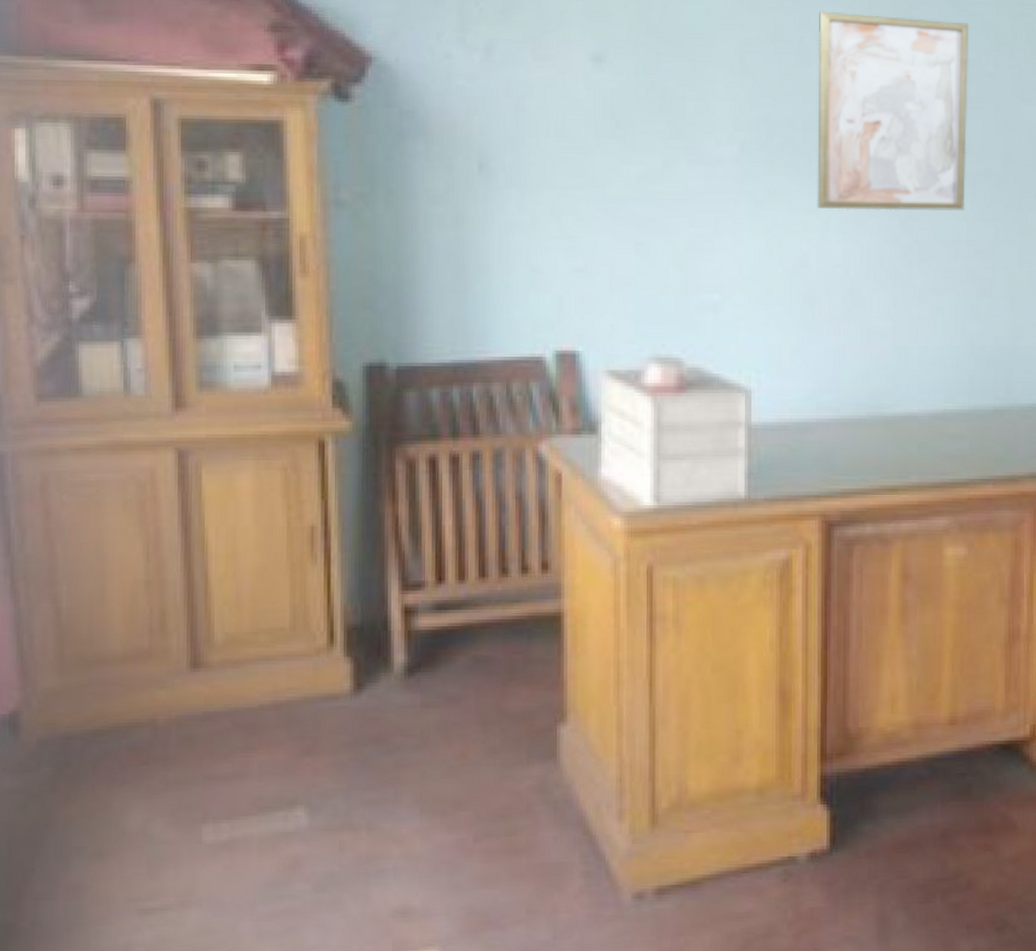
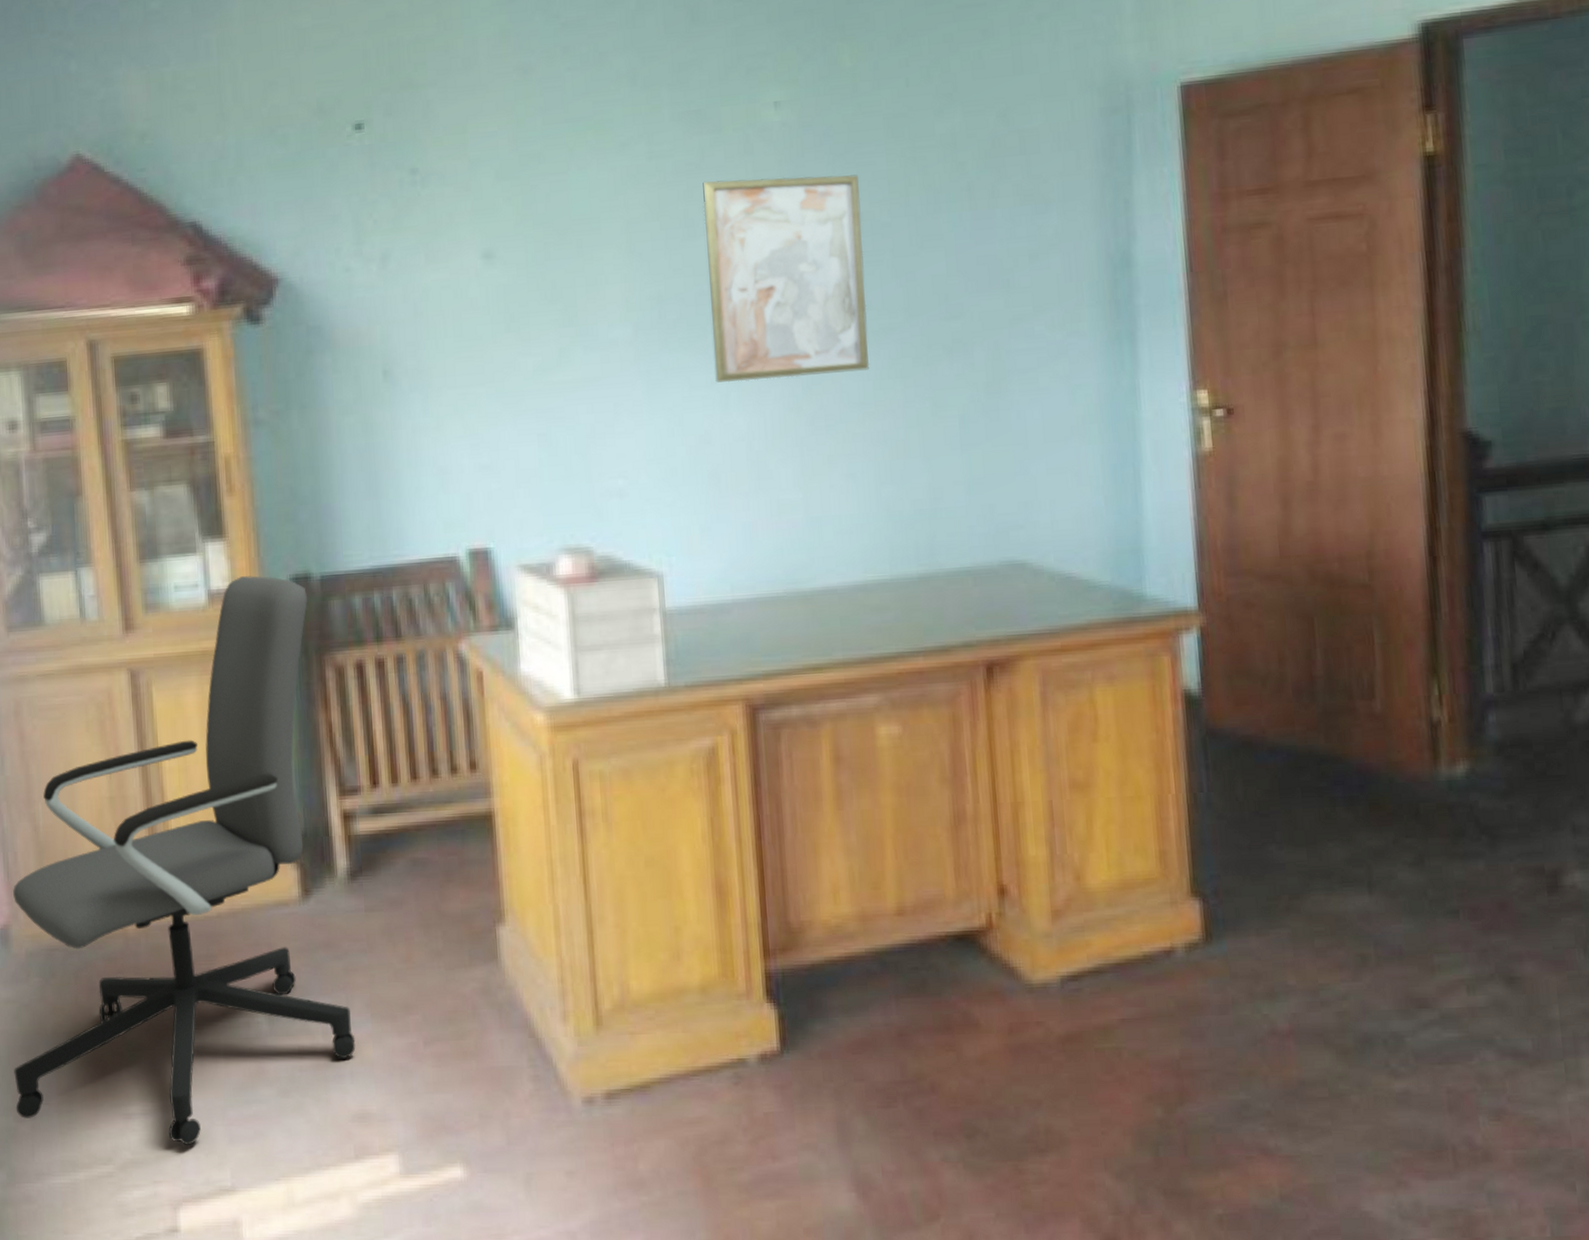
office chair: none [15,361,401,941] -> present [13,576,356,1145]

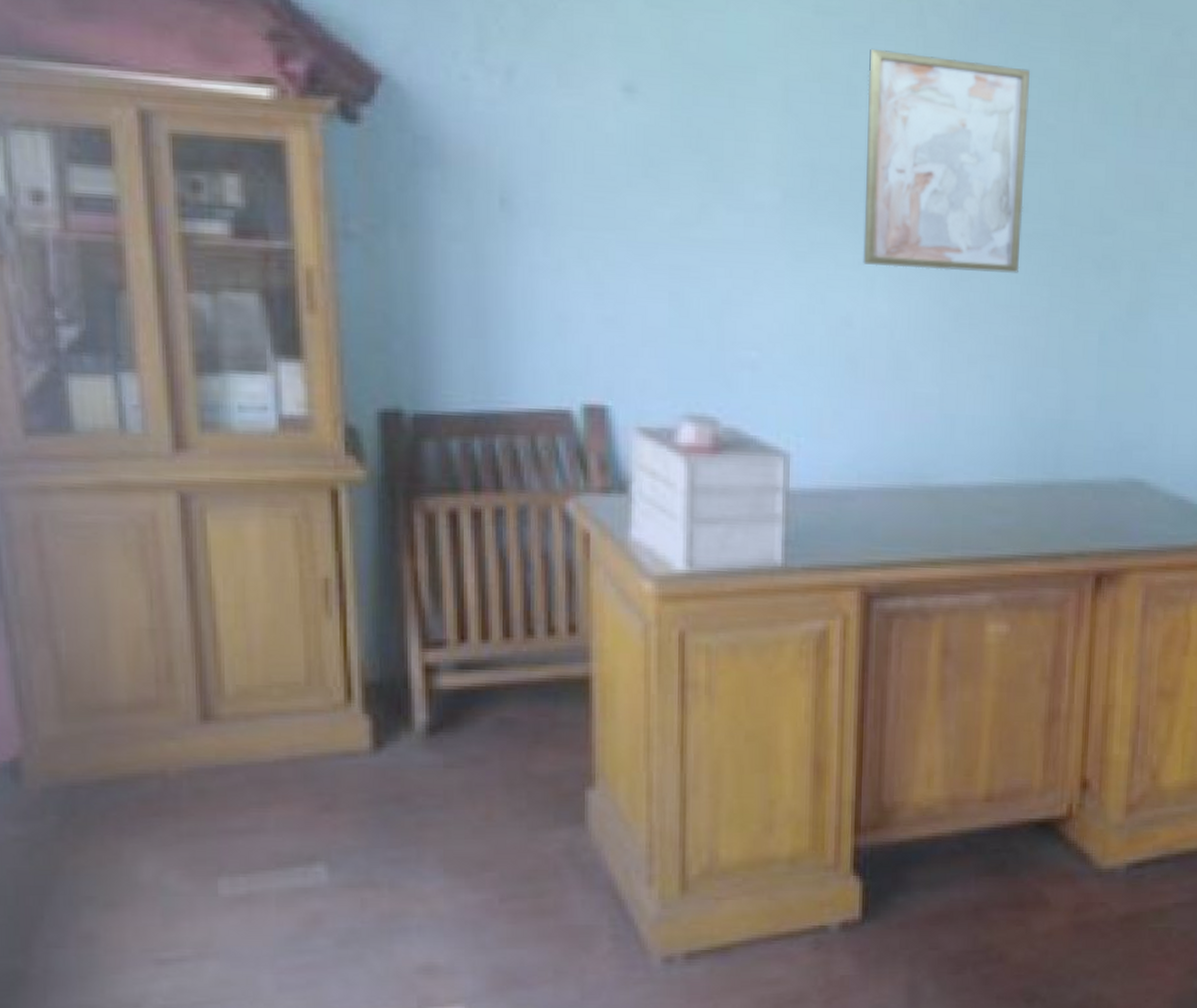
office chair: present [13,576,356,1145] -> none [23,404,425,992]

